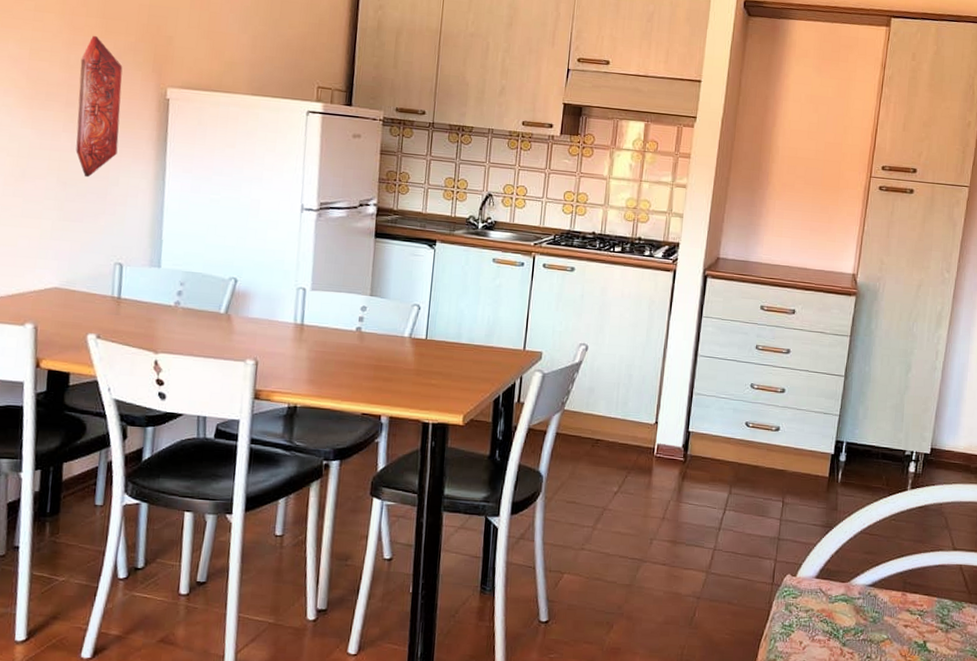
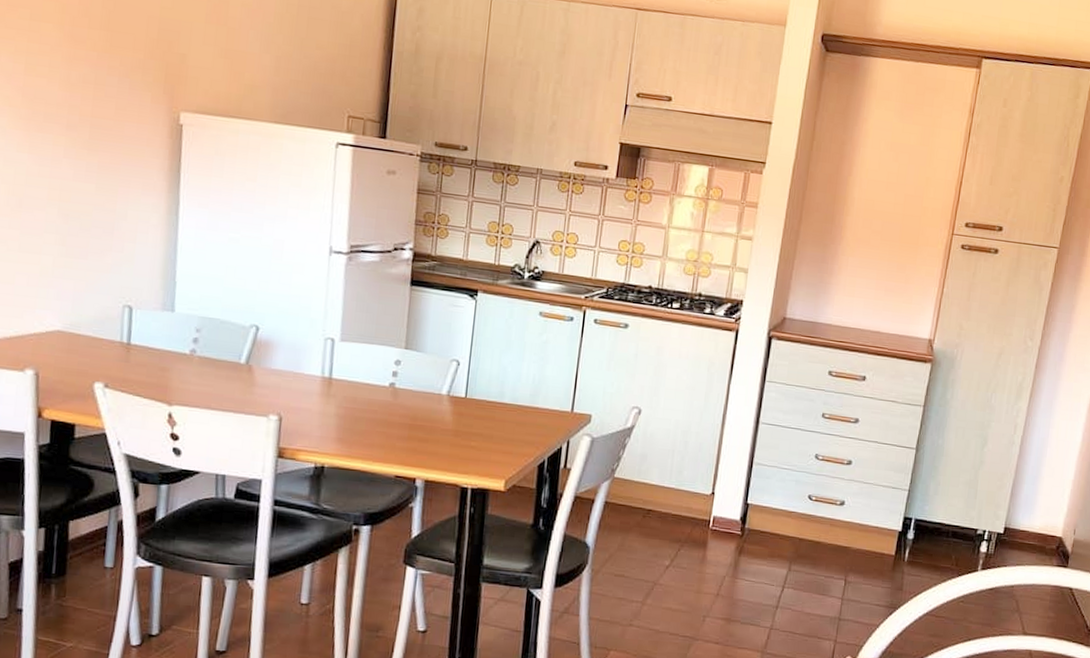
carved panel: present [75,35,123,178] -> none [78,49,130,210]

